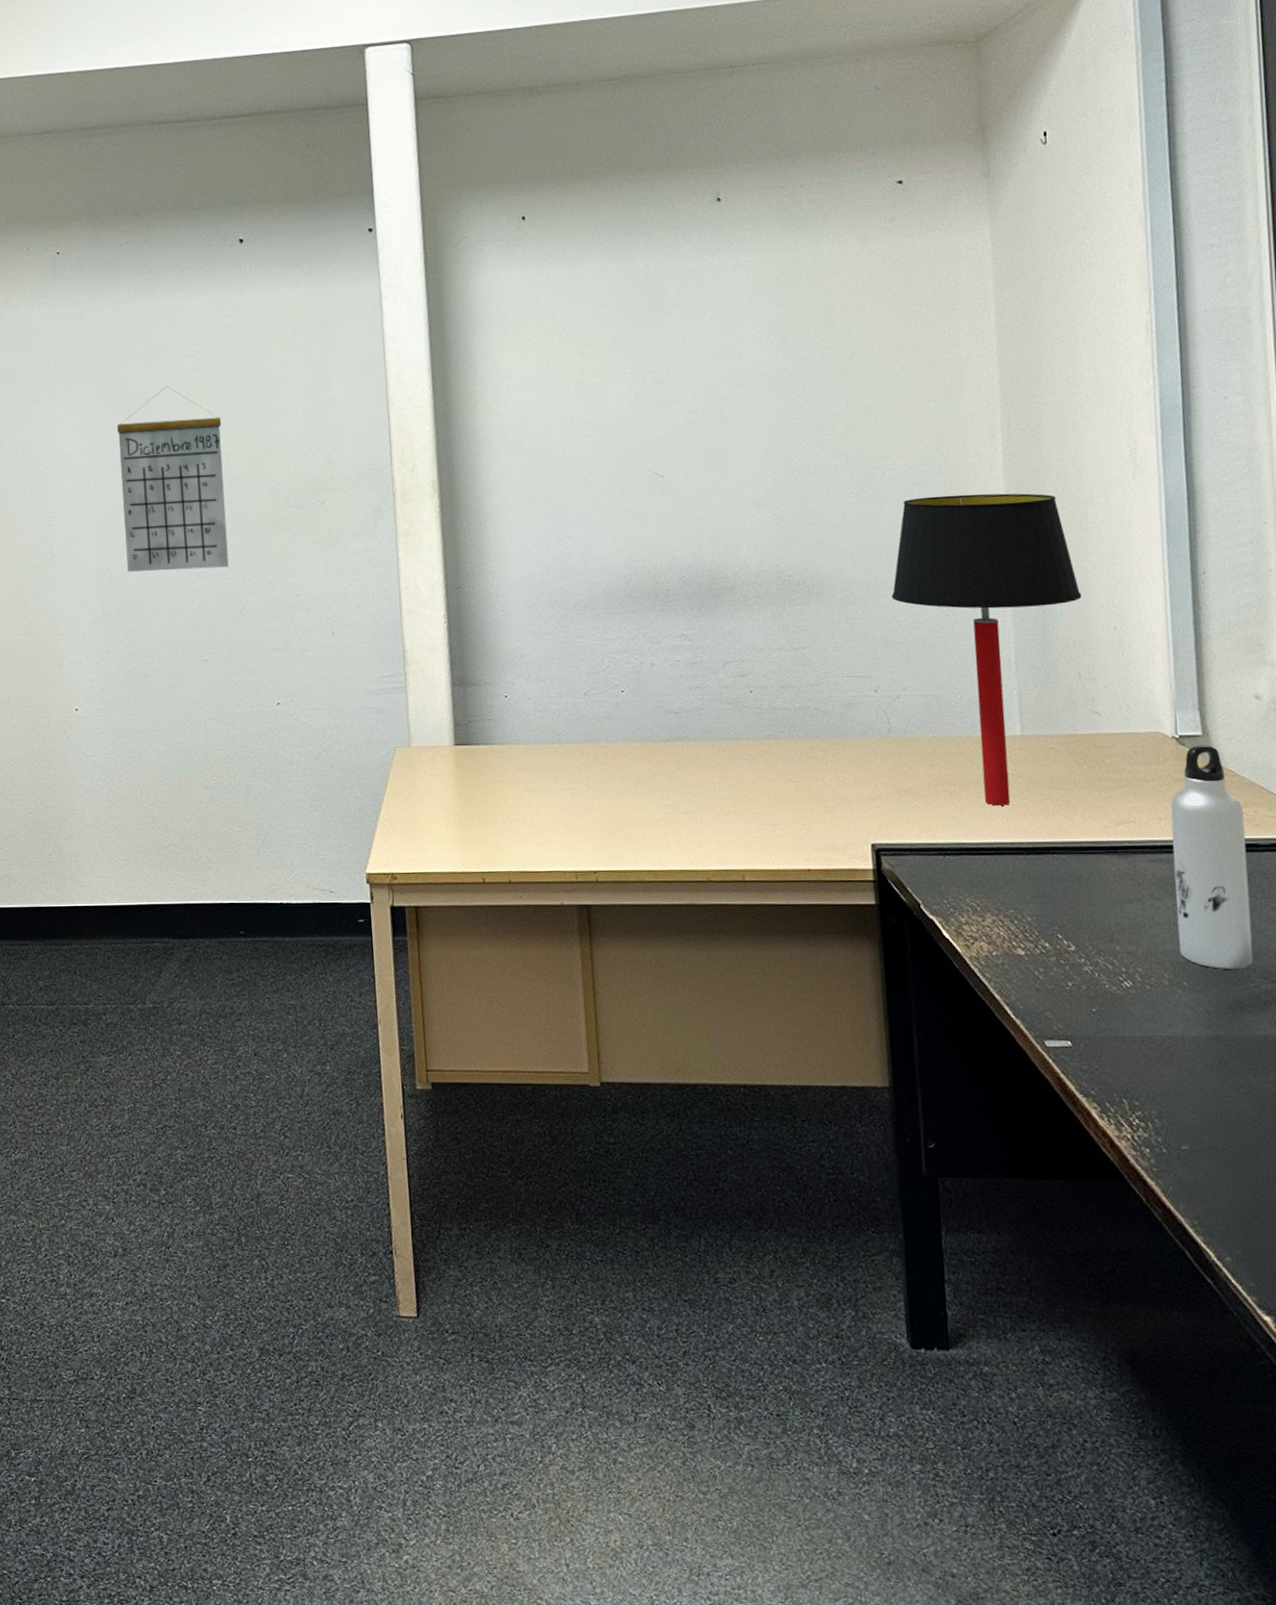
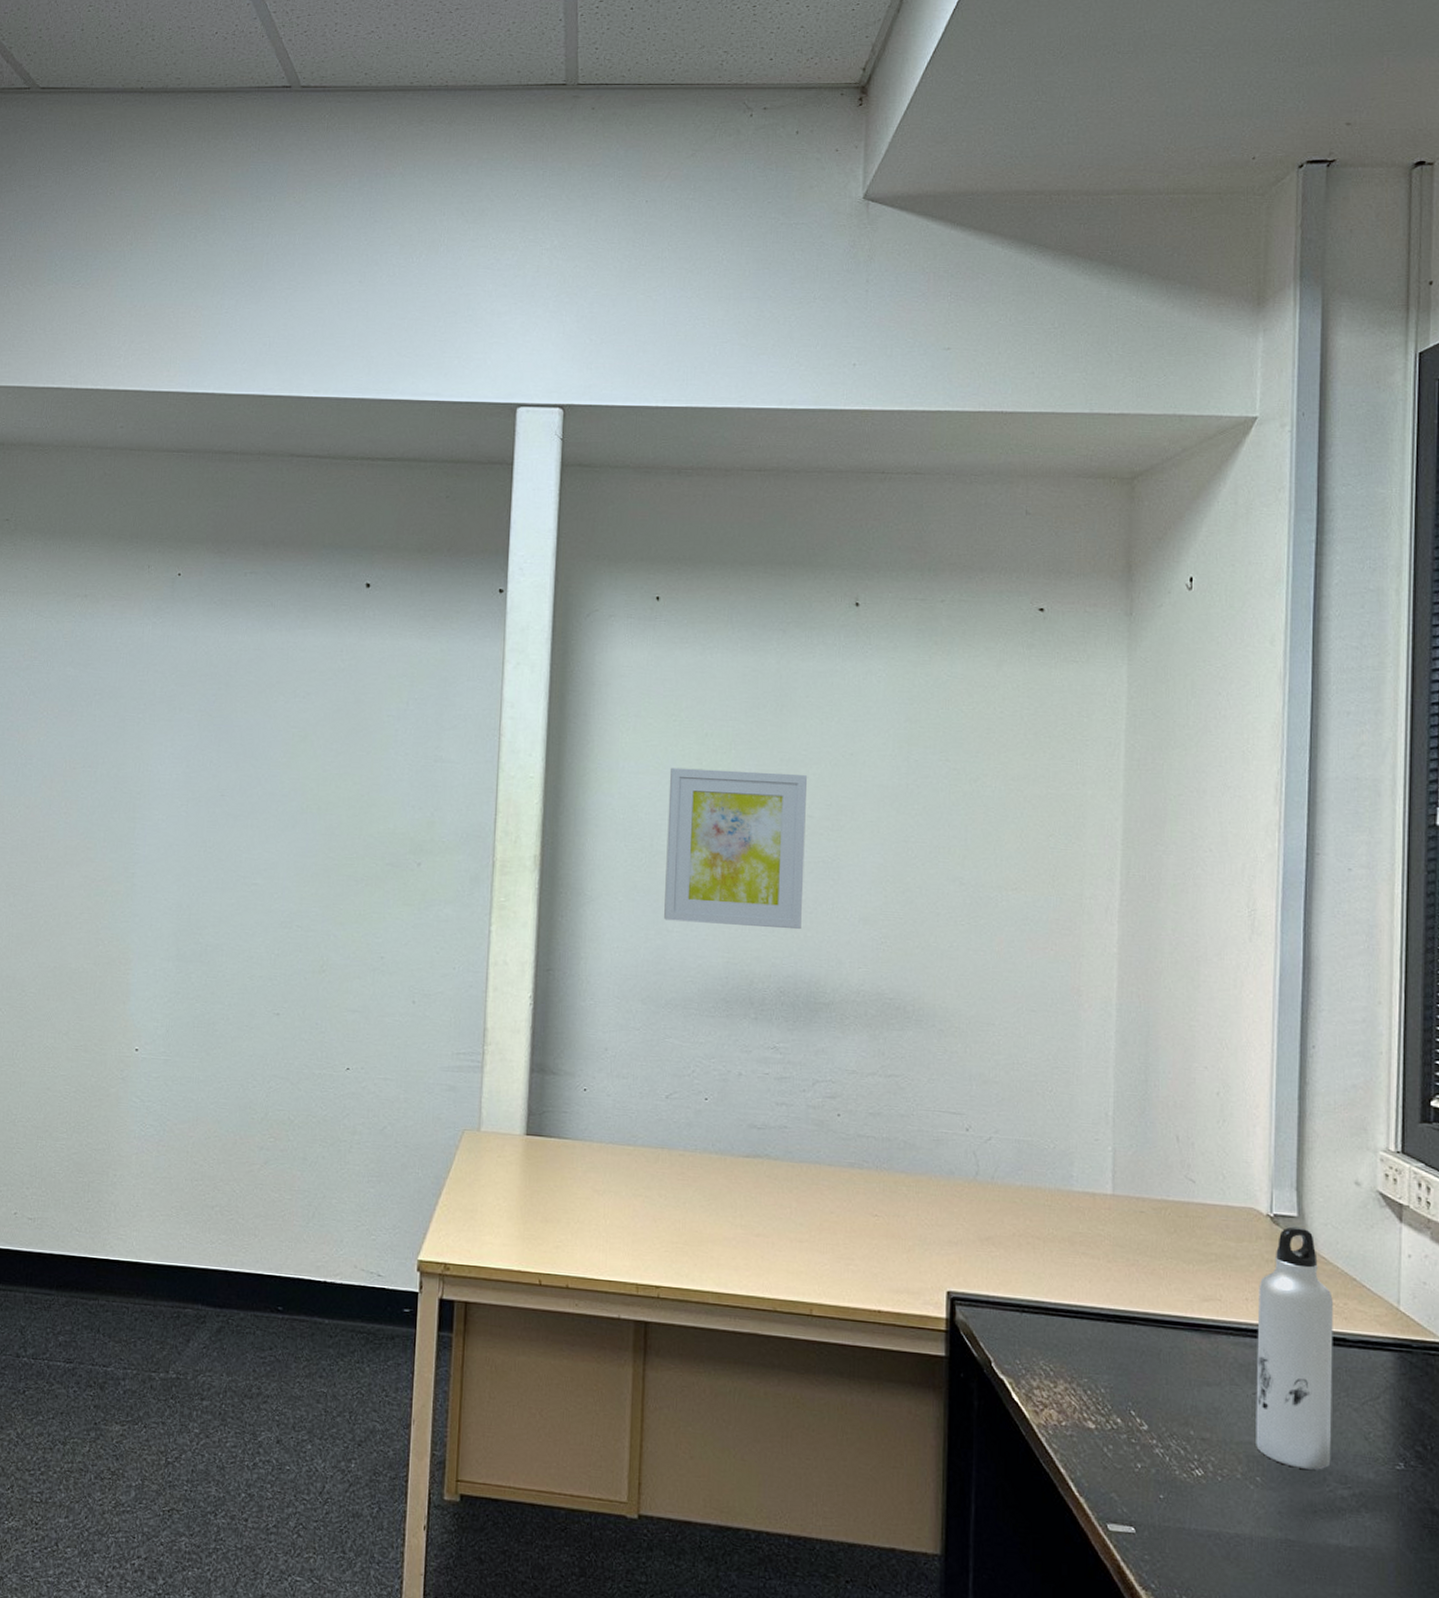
calendar: present [116,386,229,572] -> none [209,724,325,919]
wall art: none [554,372,697,527] -> present [664,767,808,930]
table lamp: present [891,493,1082,806] -> none [992,934,1187,1267]

